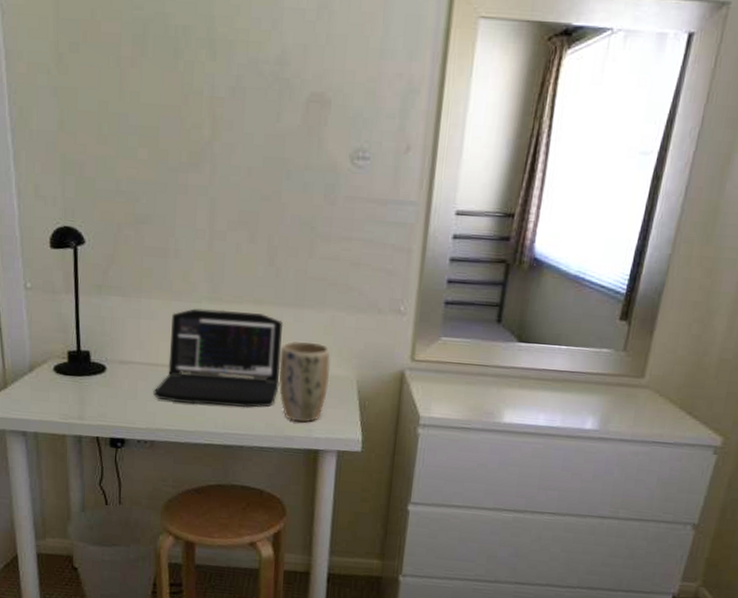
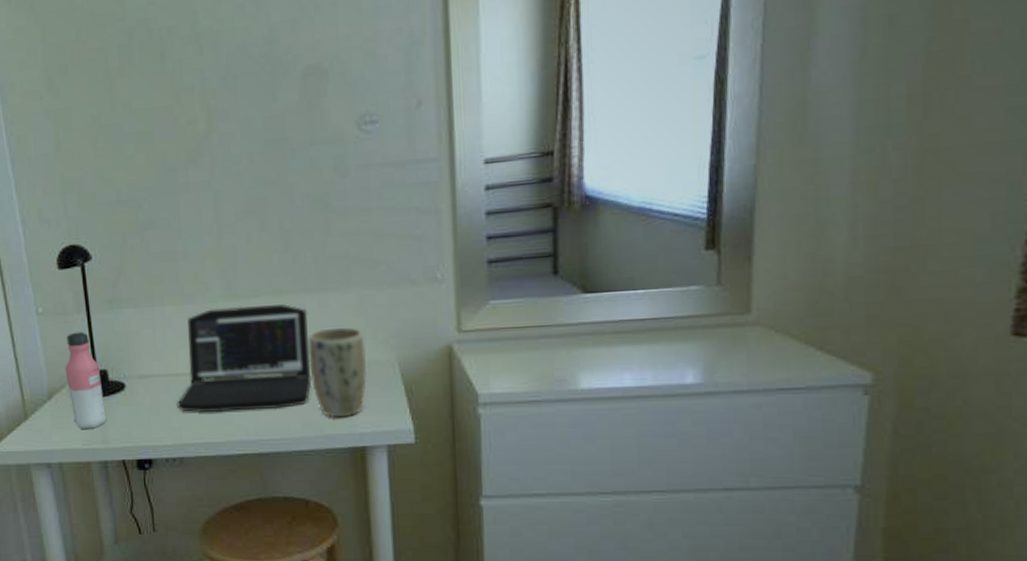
water bottle: none [48,311,86,405] -> present [65,332,107,430]

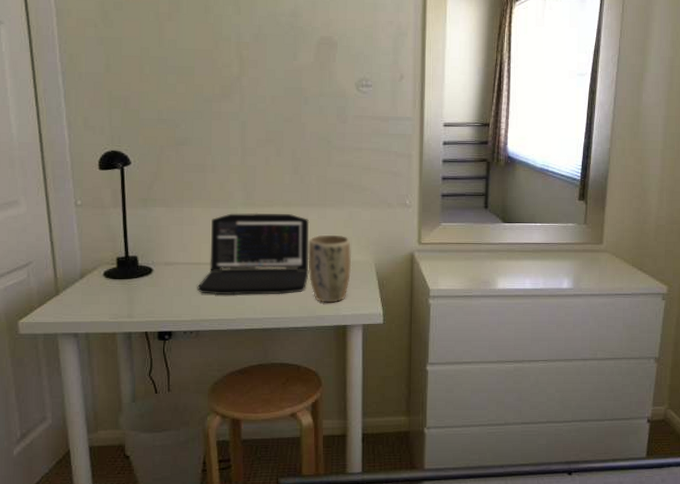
water bottle: present [65,332,107,430] -> none [98,223,134,306]

